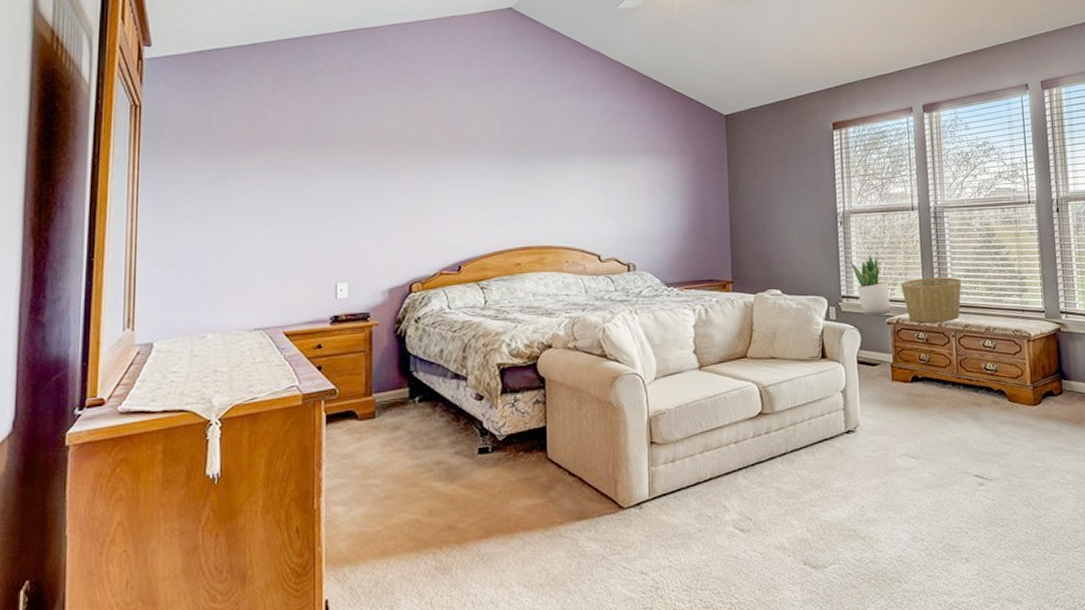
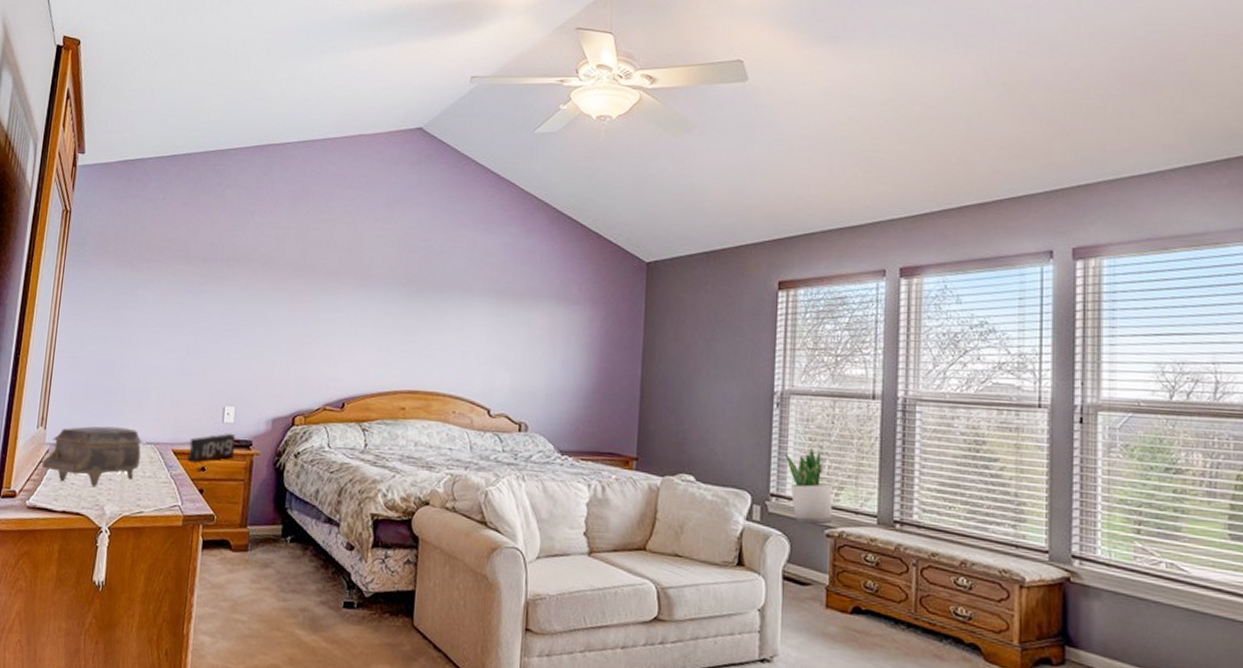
jewelry box: none [133,317,250,382] -> present [42,426,143,488]
alarm clock: none [301,308,352,343] -> present [187,433,237,464]
basket: present [900,277,962,323] -> none [848,485,932,545]

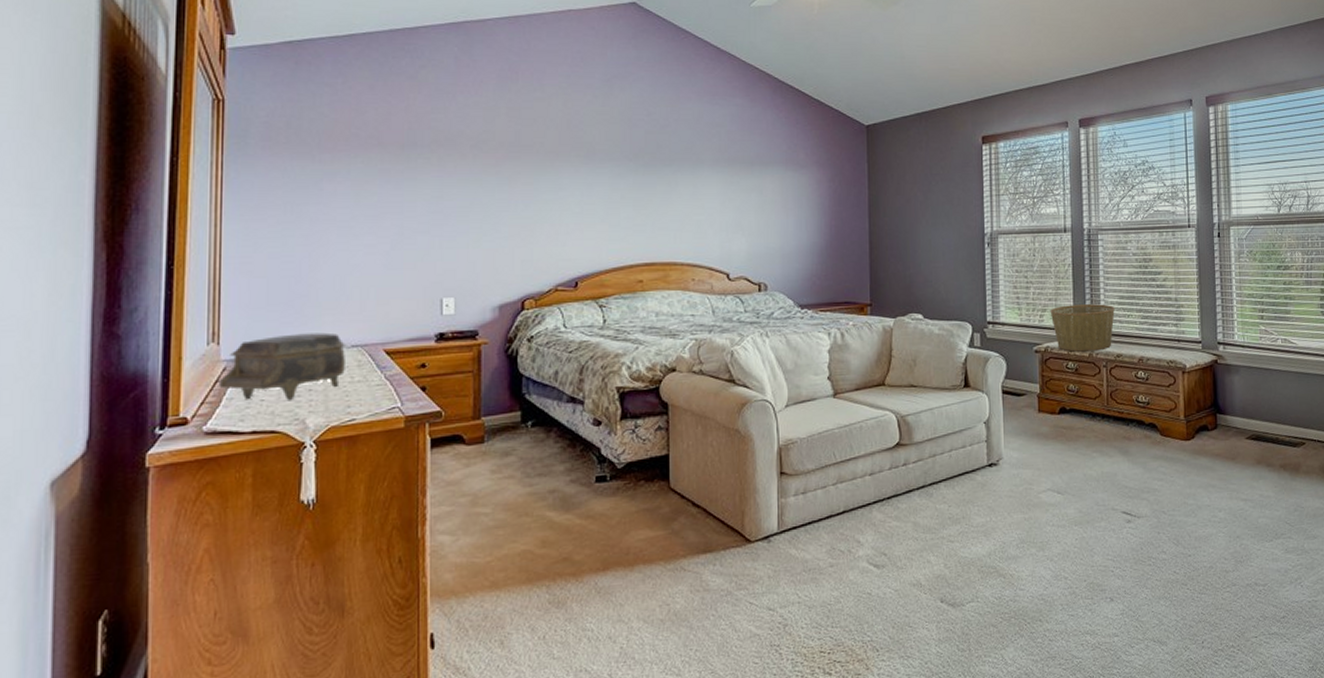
alarm clock: present [187,433,237,464] -> none [403,325,459,362]
planter: present [784,448,833,524] -> none [997,278,1039,344]
basket: none [848,485,932,545] -> present [1050,304,1115,352]

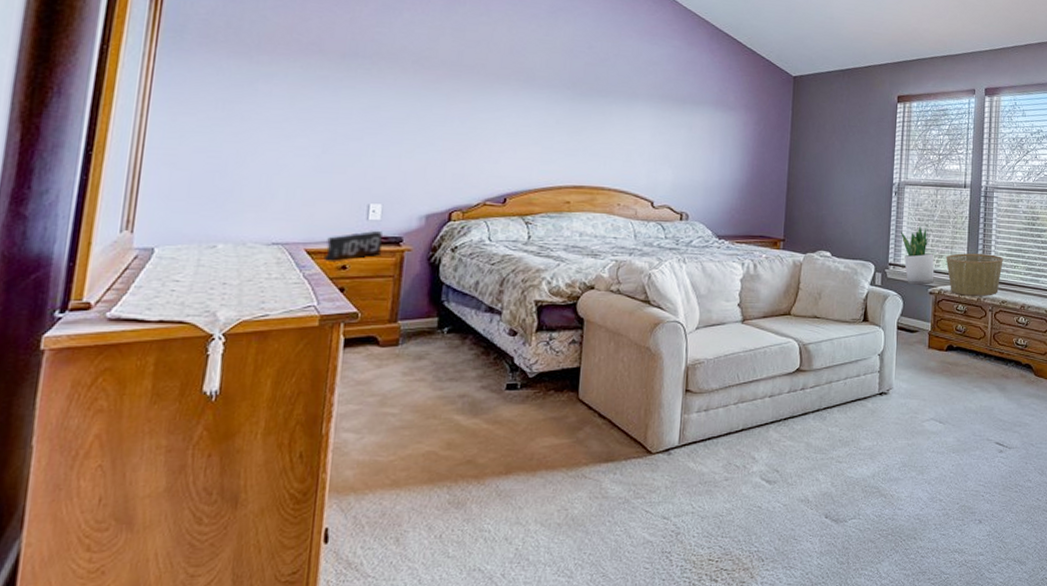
jewelry box: present [219,332,347,401] -> none [128,227,267,293]
alarm clock: none [403,325,459,362] -> present [323,230,384,263]
planter: none [997,278,1039,344] -> present [900,226,935,285]

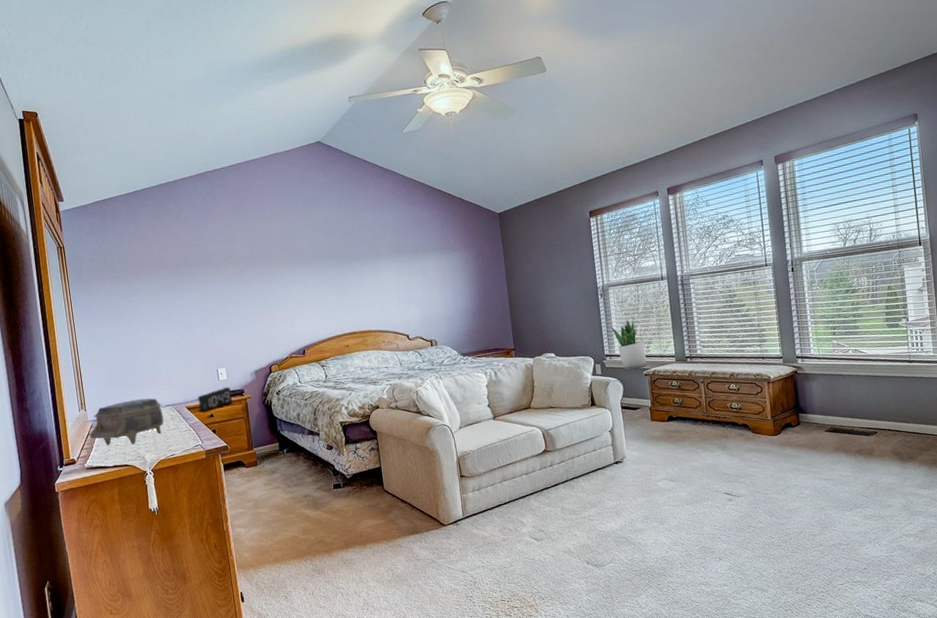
jewelry box: none [128,227,267,293] -> present [89,398,164,446]
basket: present [946,253,1003,296] -> none [654,334,708,373]

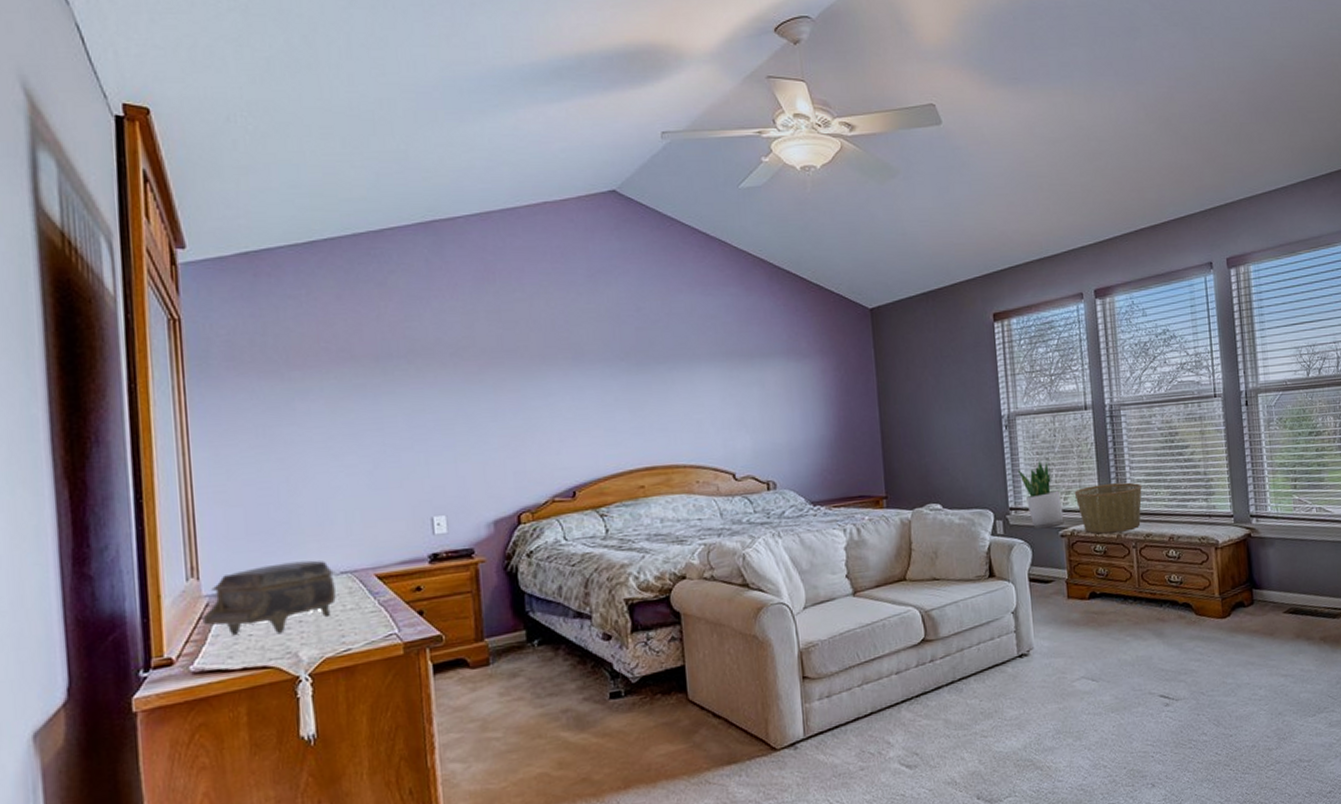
alarm clock: present [197,387,233,414] -> none [396,544,455,586]
basket: none [654,334,708,373] -> present [1074,482,1142,534]

